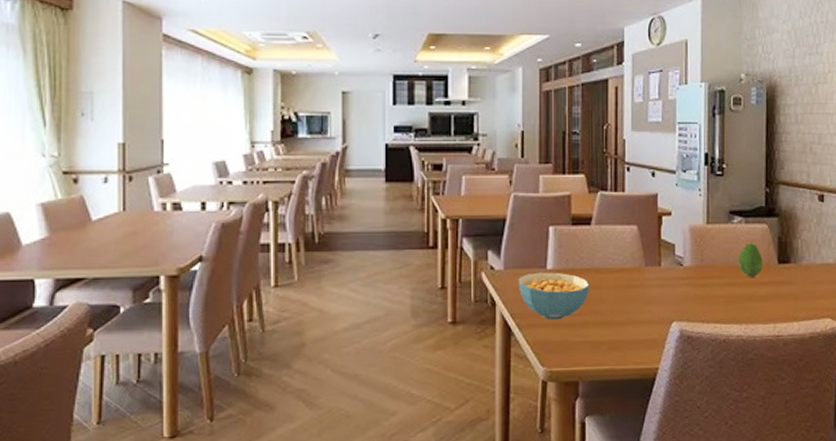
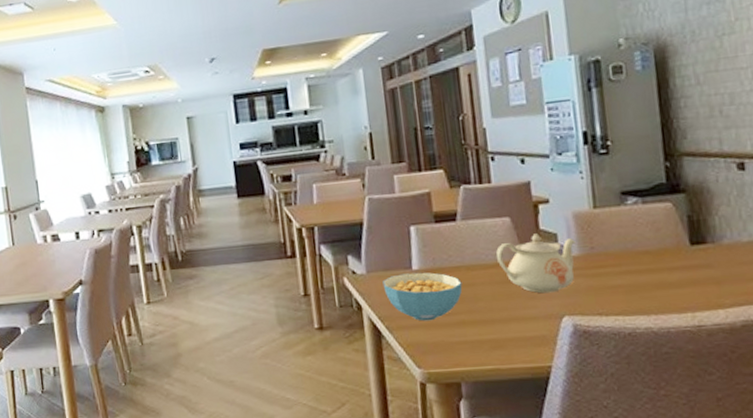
teapot: none [623,243,689,299] -> present [496,233,576,294]
fruit: present [737,243,763,277] -> none [636,225,671,263]

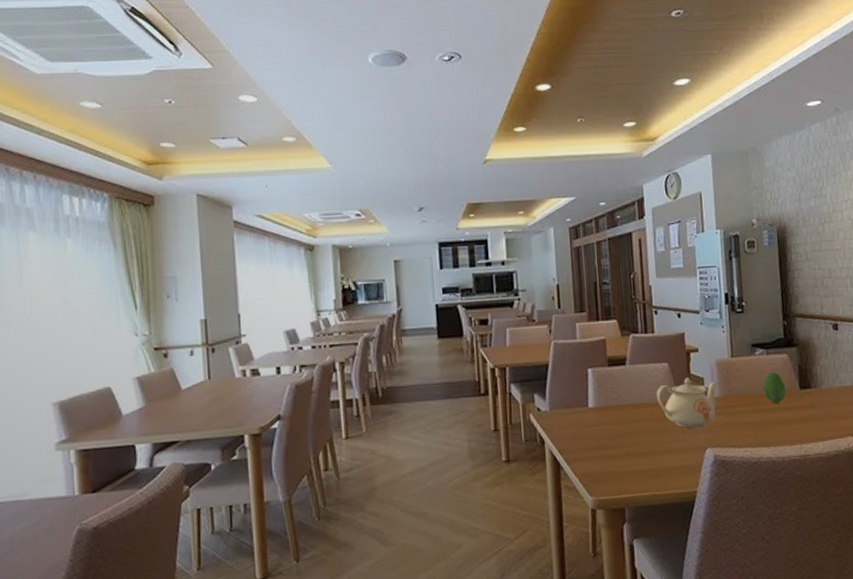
cereal bowl: present [382,272,463,321] -> none [563,409,629,454]
fruit: none [636,225,671,263] -> present [762,372,786,403]

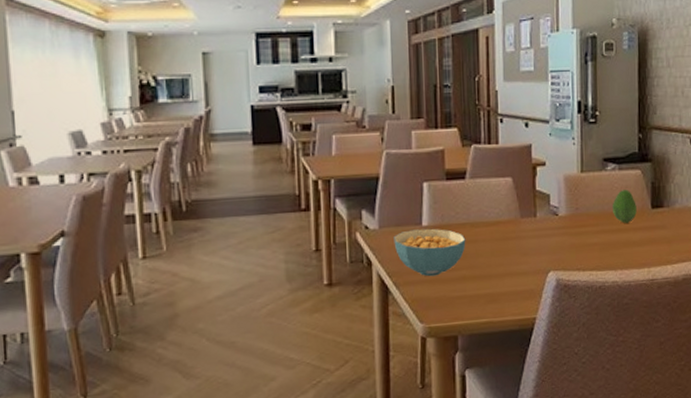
cereal bowl: none [563,409,629,454] -> present [393,228,466,277]
teapot: present [657,377,717,429] -> none [498,194,564,250]

